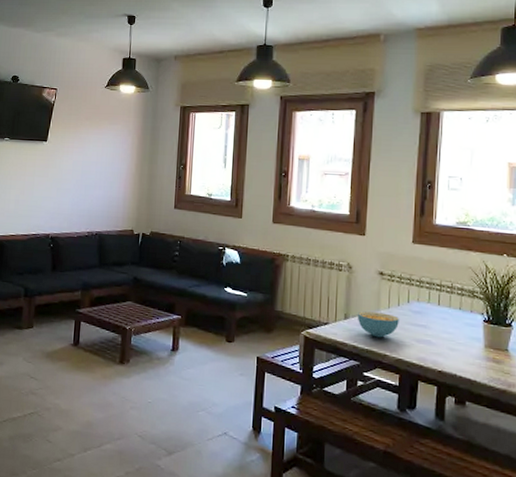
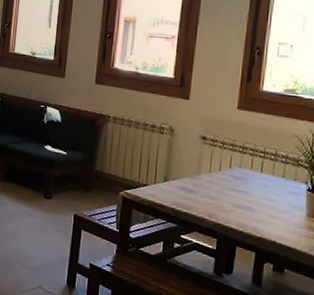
cereal bowl: present [357,311,399,338] -> none [177,174,220,202]

